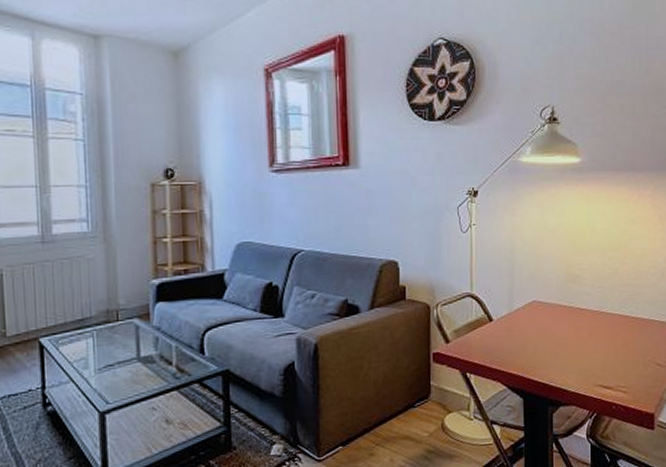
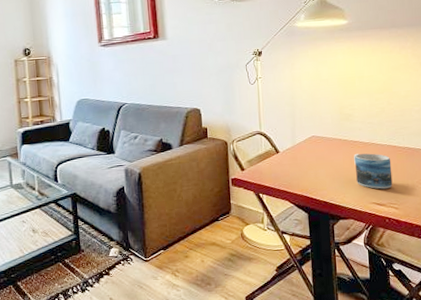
mug: none [580,324,622,369] -> present [354,153,393,189]

